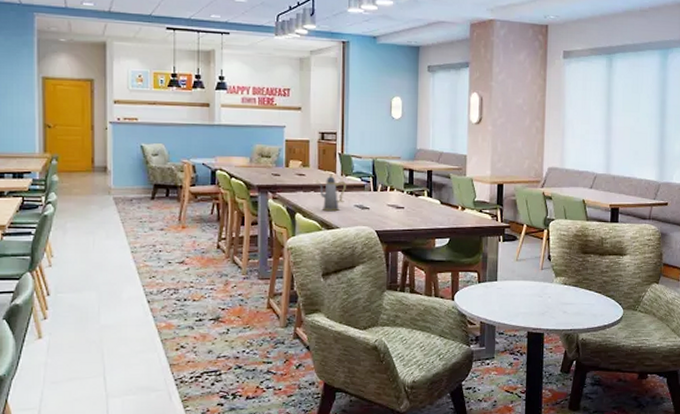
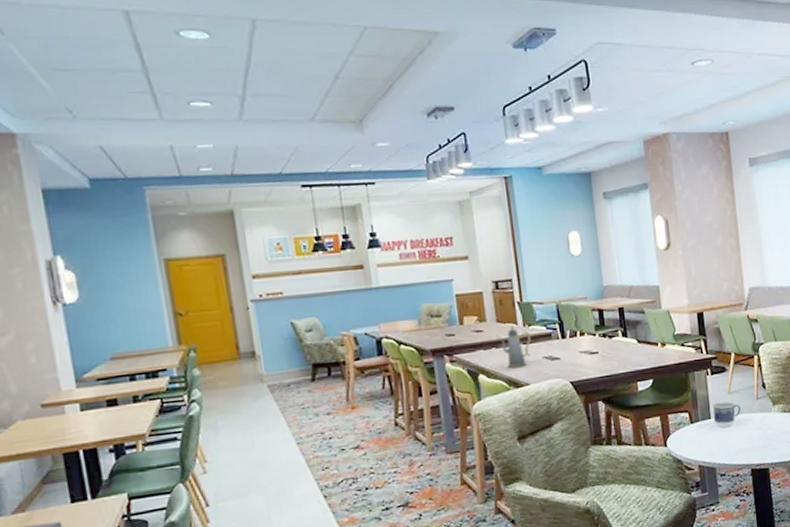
cup: none [499,267,525,291] -> present [712,401,741,429]

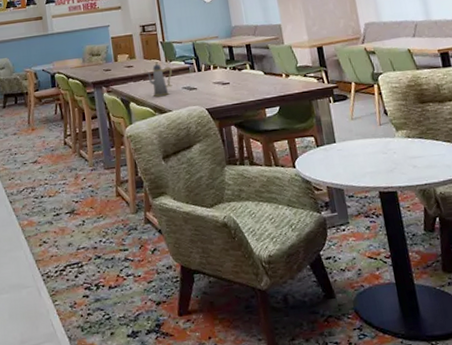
cup: present [712,401,741,429] -> none [336,127,365,153]

